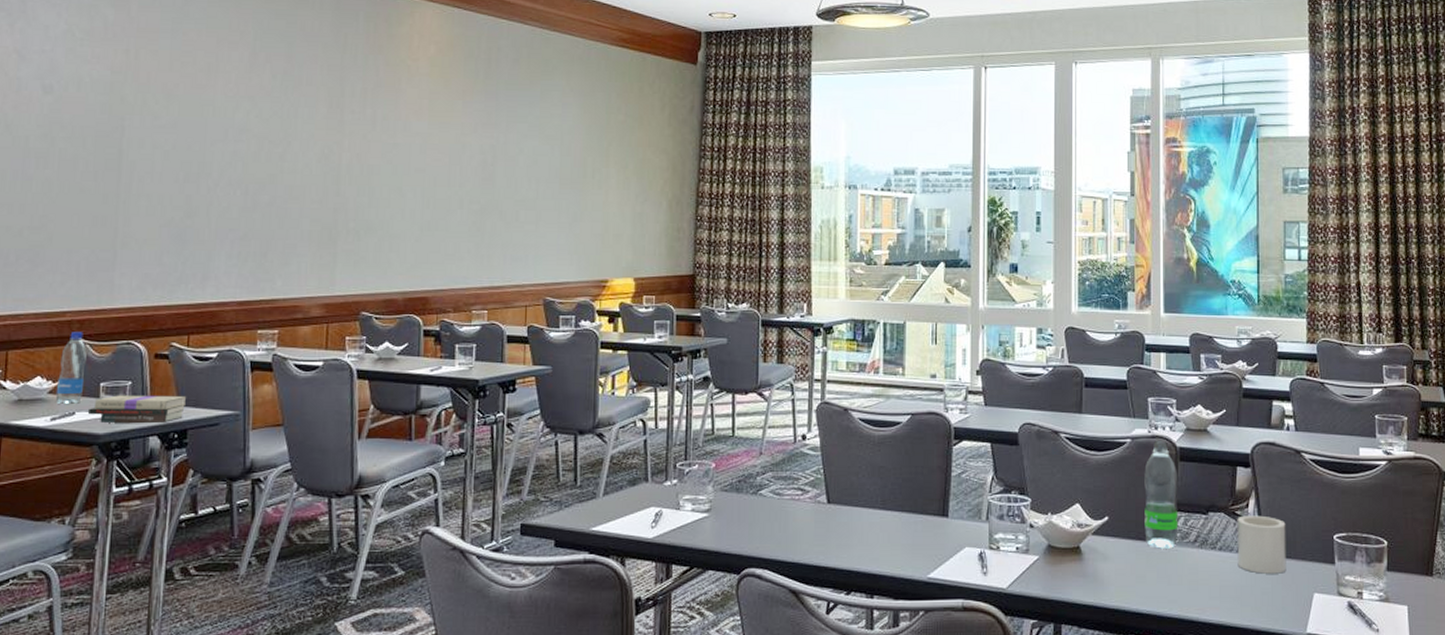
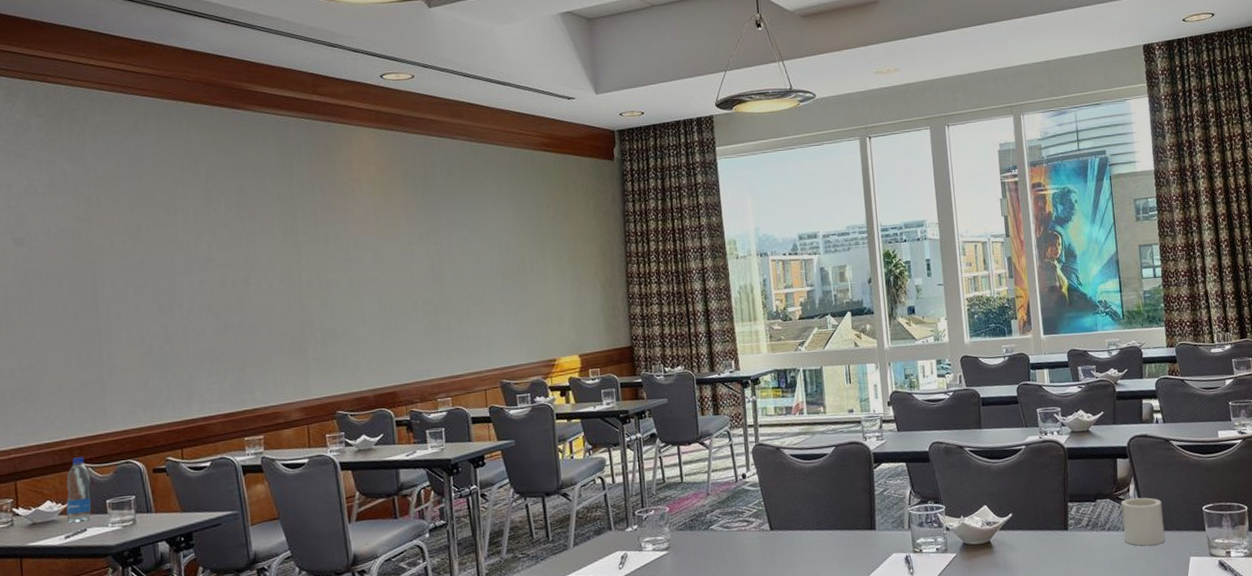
books: present [88,395,187,423] -> none [99,503,189,535]
bottle: present [1144,441,1179,549] -> none [1039,444,1073,535]

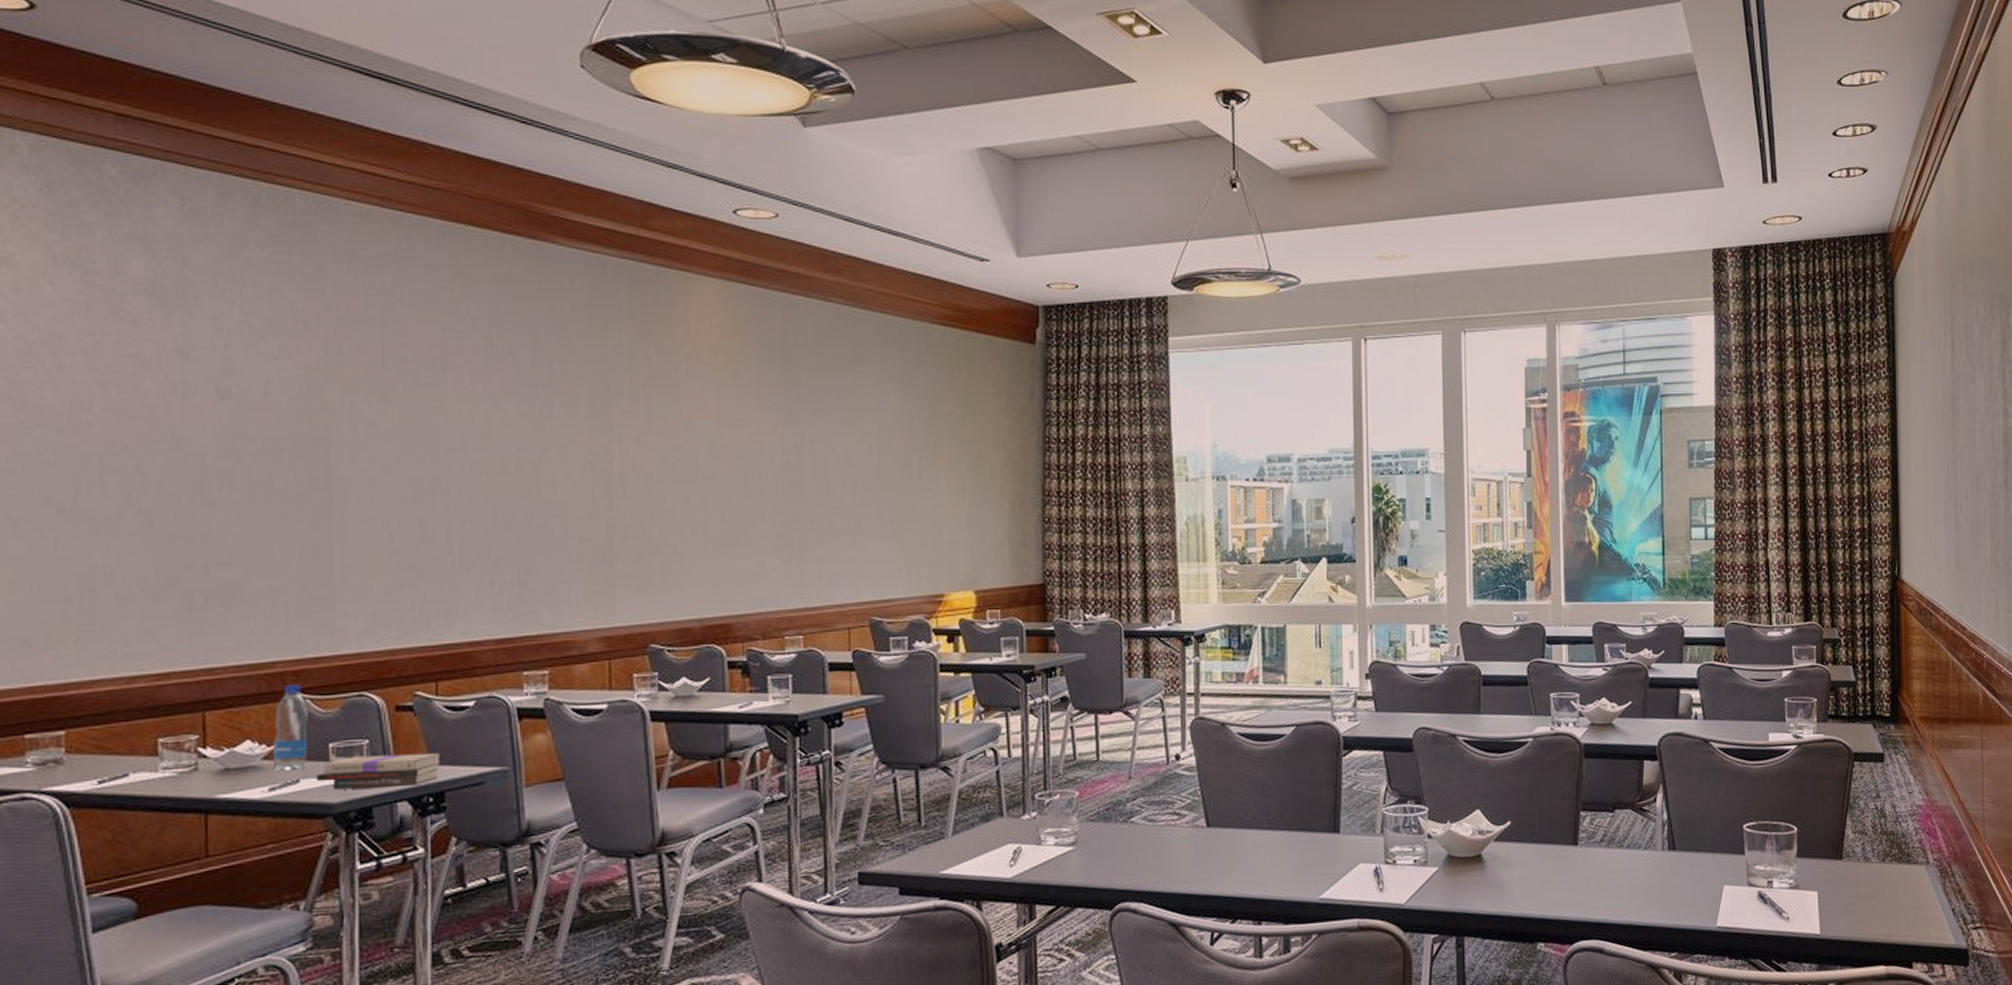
books: none [99,503,189,535] -> present [317,752,441,790]
mug: present [1120,497,1166,546] -> none [1644,809,1696,870]

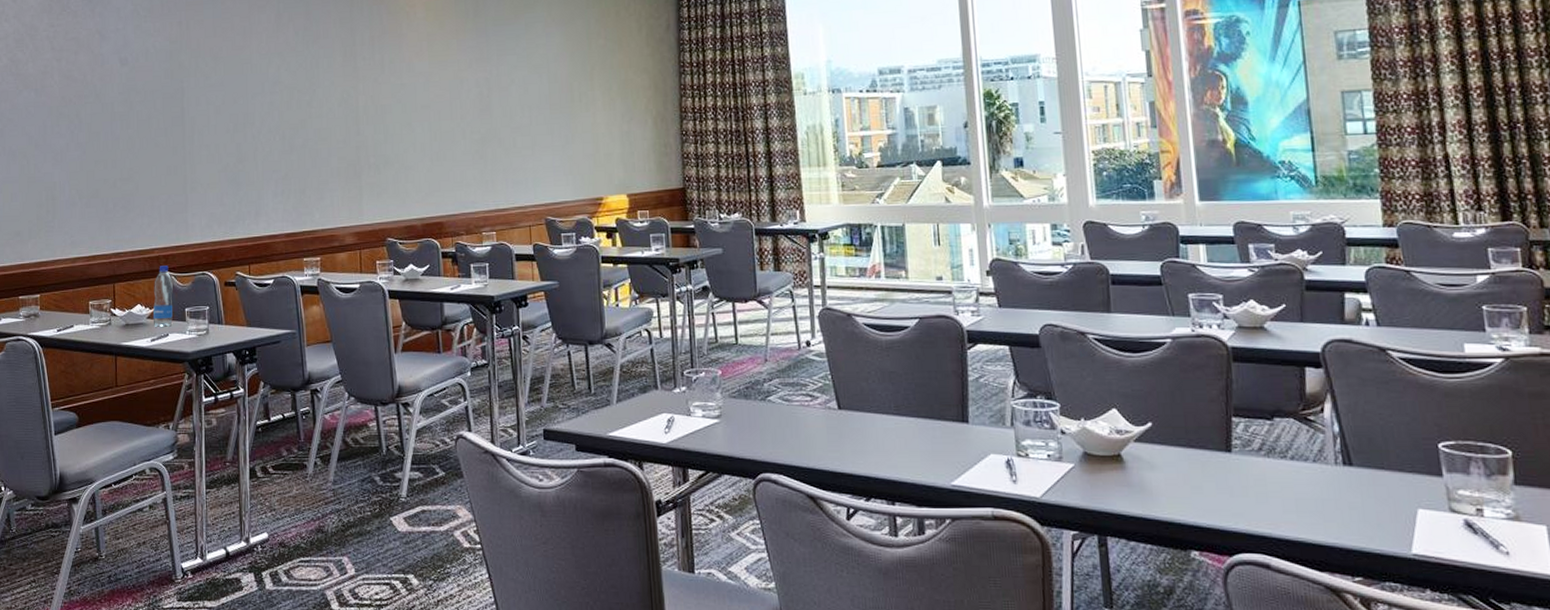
books: present [317,752,441,790] -> none [179,317,253,342]

